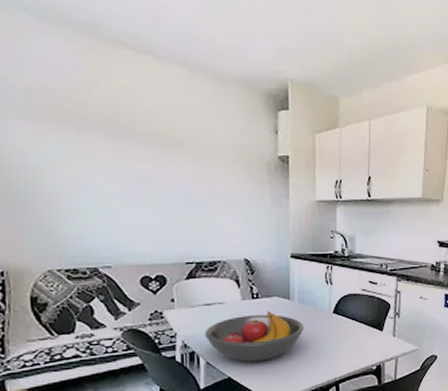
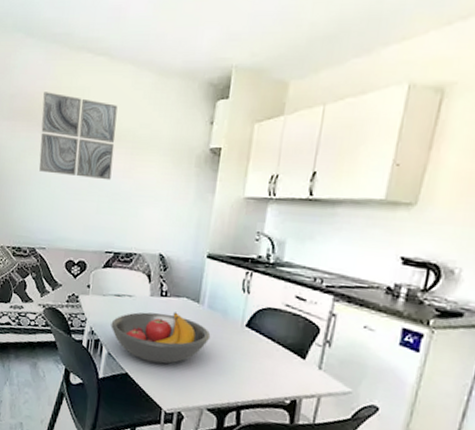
wall art: none [75,89,179,189] -> present [39,92,118,181]

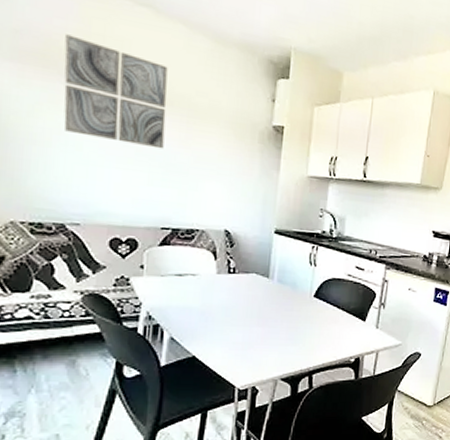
fruit bowl: present [111,312,211,364] -> none [172,288,282,342]

